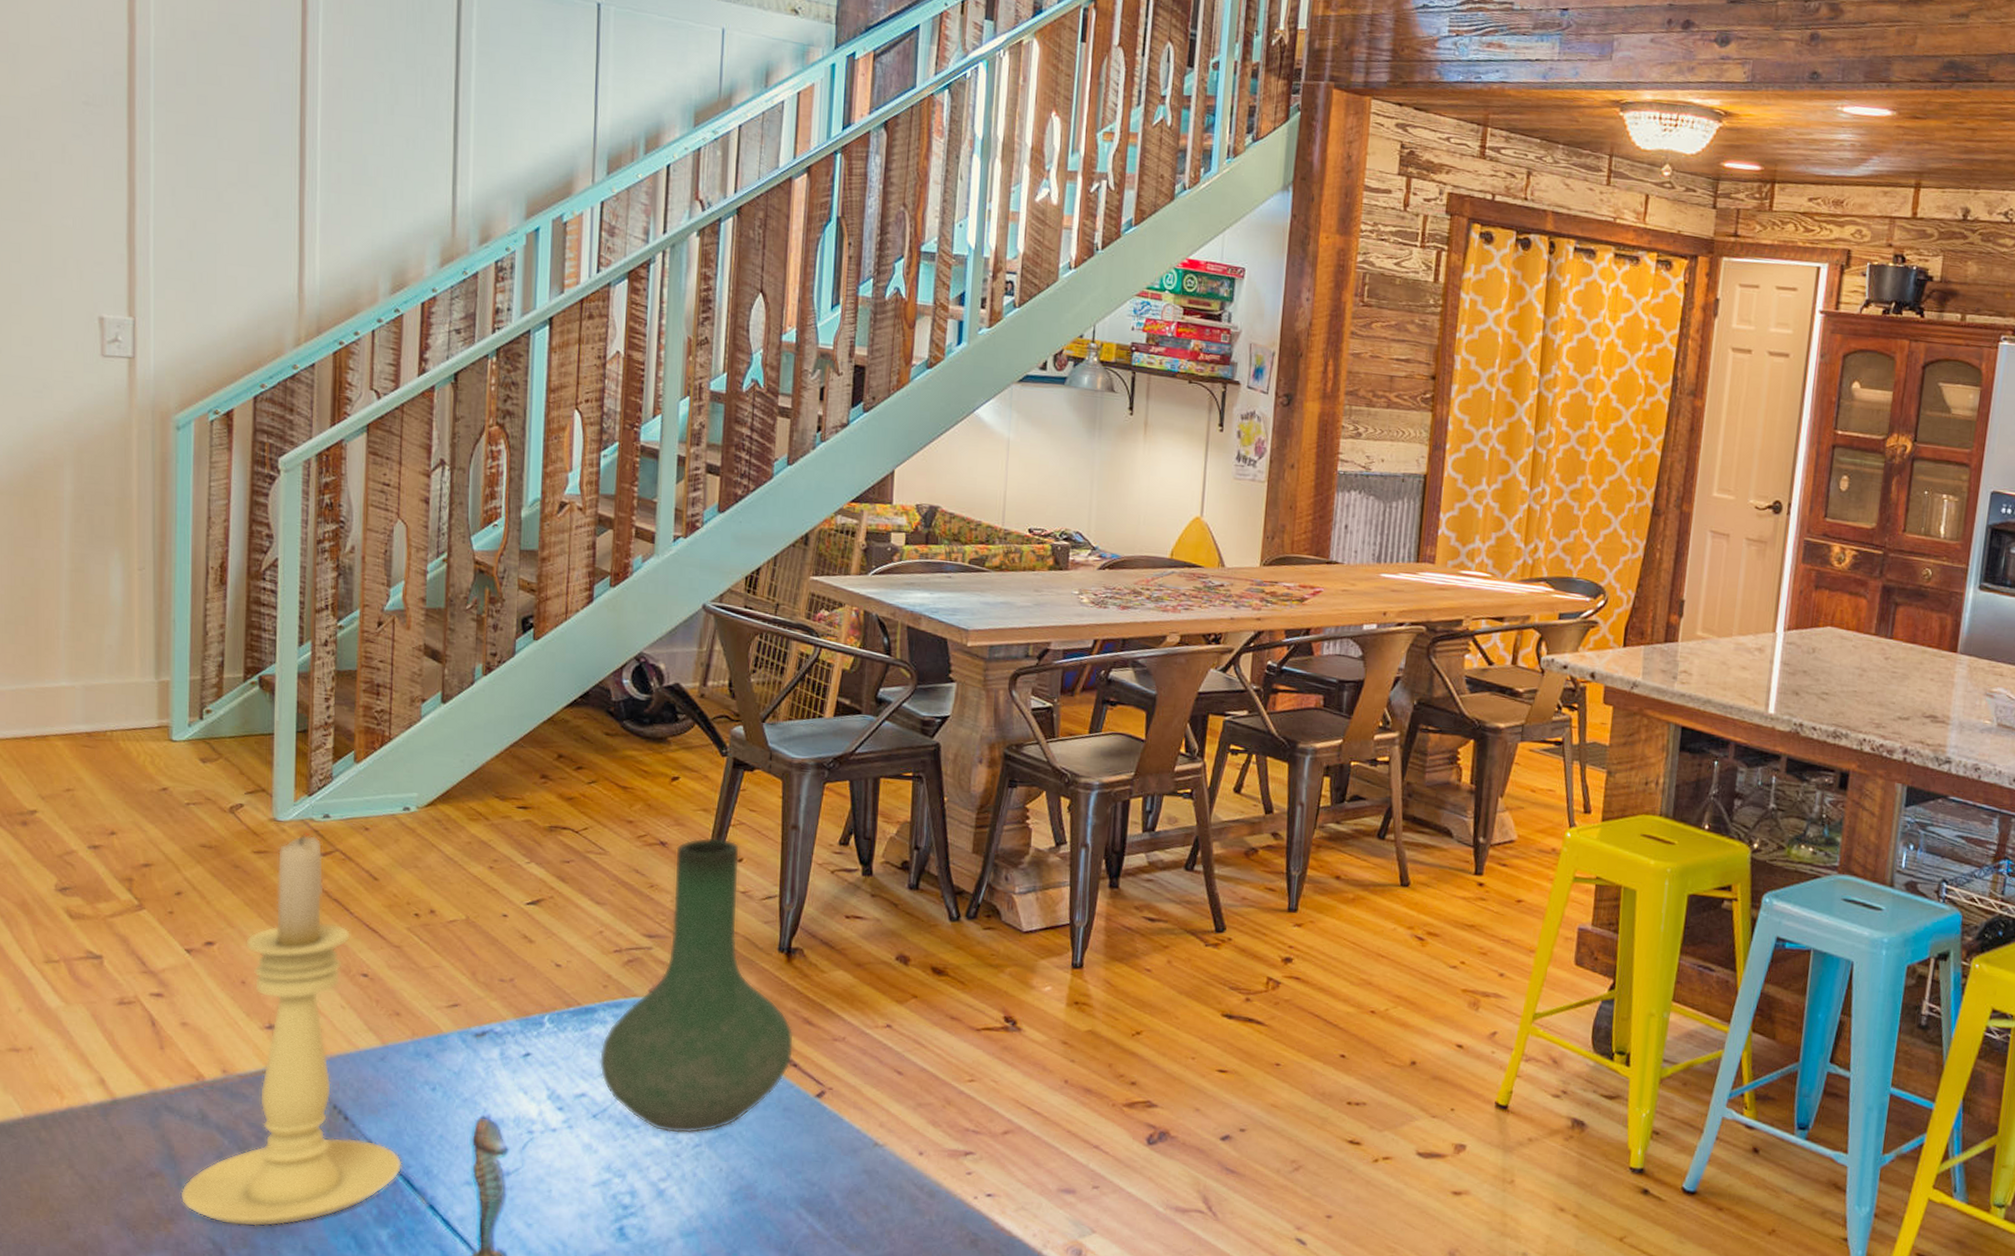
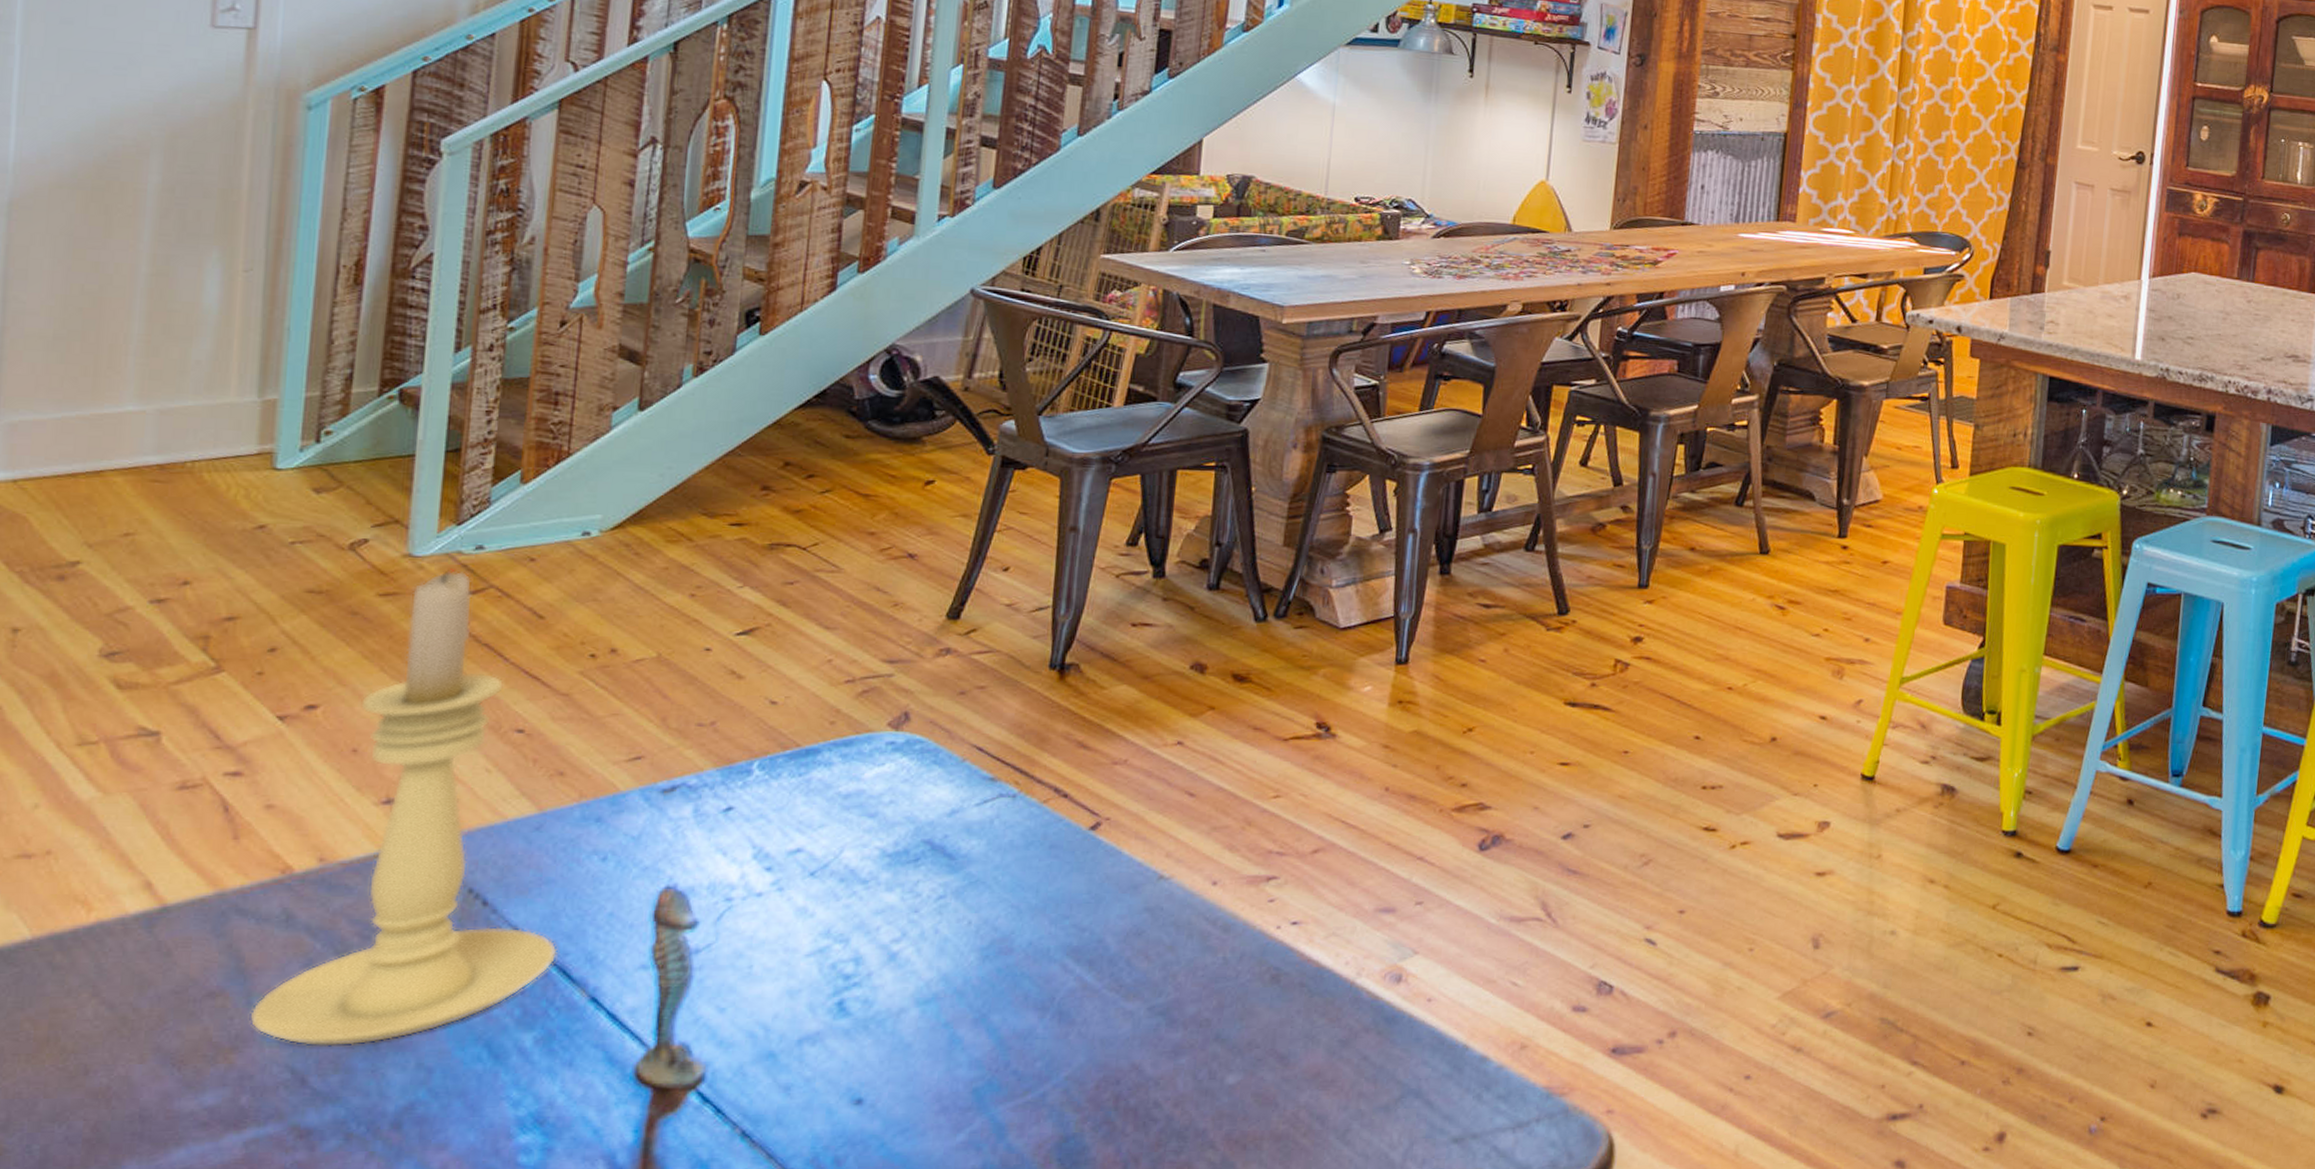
vase: present [599,837,794,1134] -> none [820,545,1066,885]

